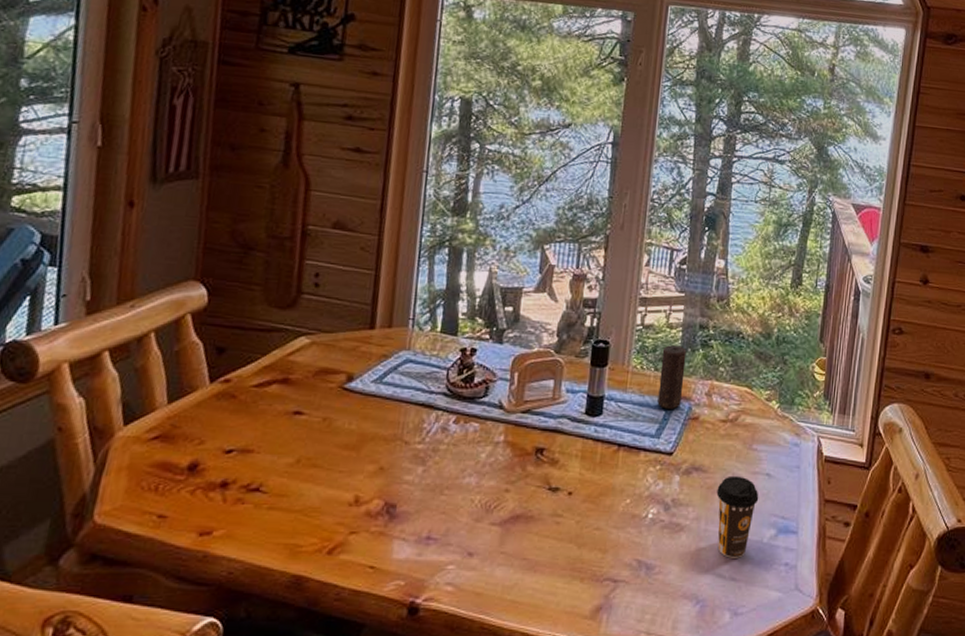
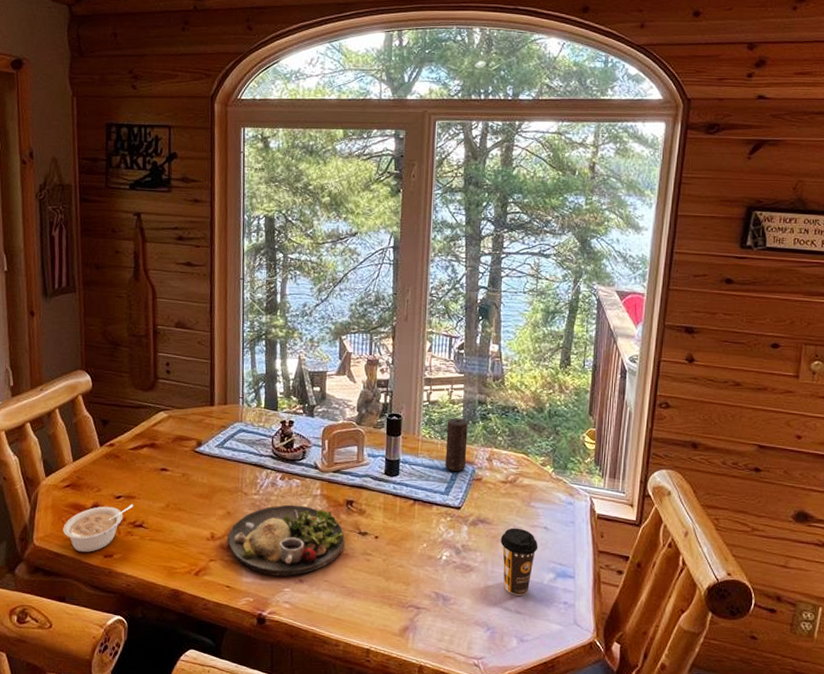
legume: none [140,460,250,529] -> present [63,504,134,552]
dinner plate: none [377,455,531,550] -> present [227,504,345,577]

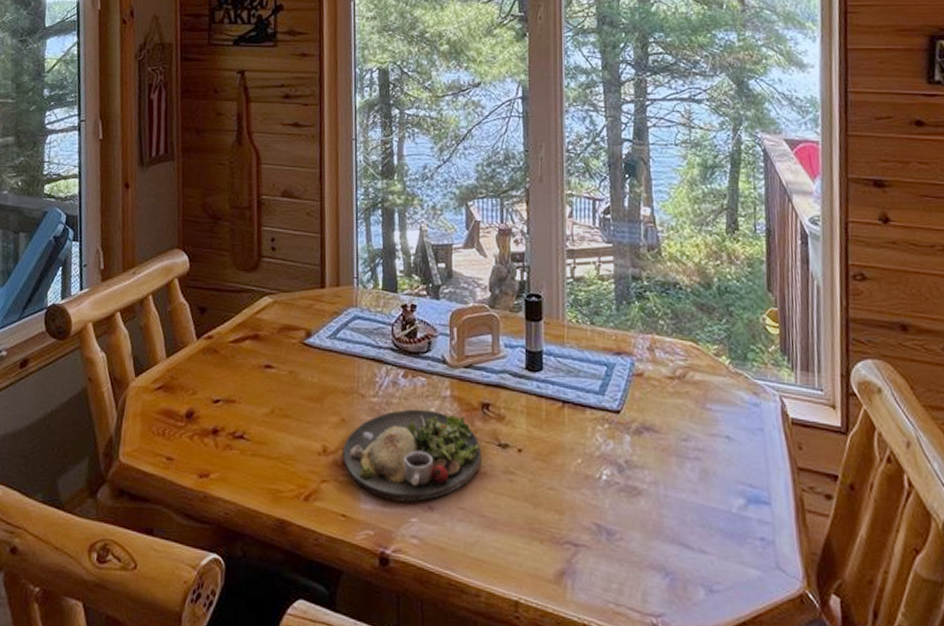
legume: present [63,504,134,552] -> none [152,409,234,471]
candle: present [445,418,468,471] -> none [596,298,623,365]
coffee cup: present [500,527,538,596] -> none [672,437,721,529]

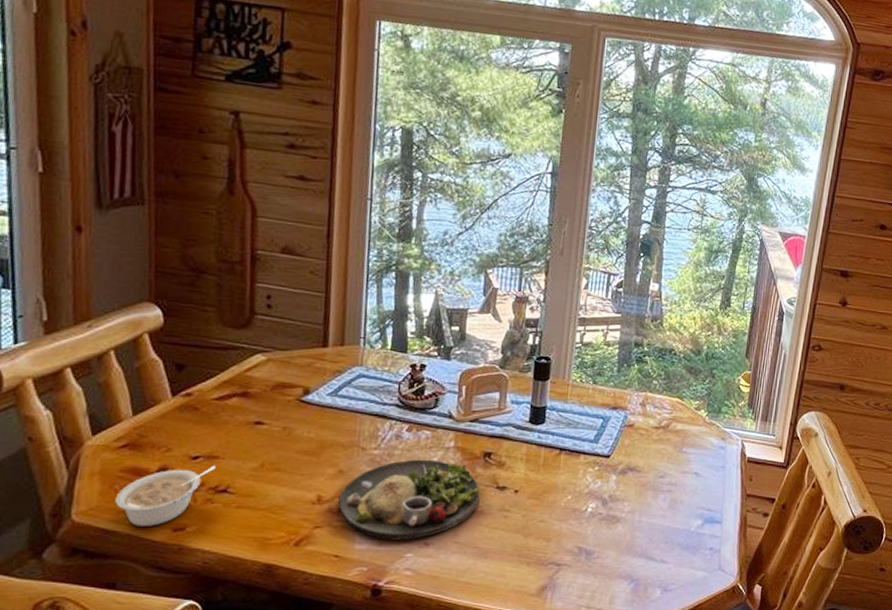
legume: none [152,409,234,471] -> present [115,465,217,526]

